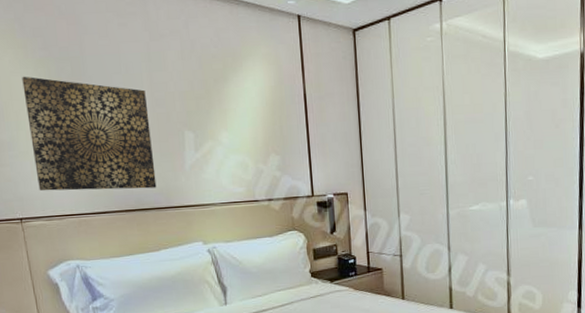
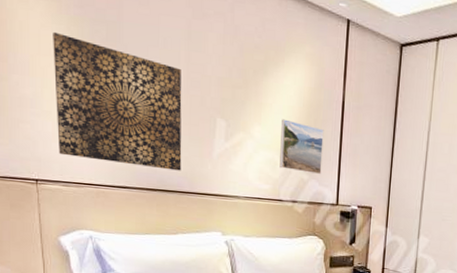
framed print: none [247,121,293,170] -> present [279,119,324,175]

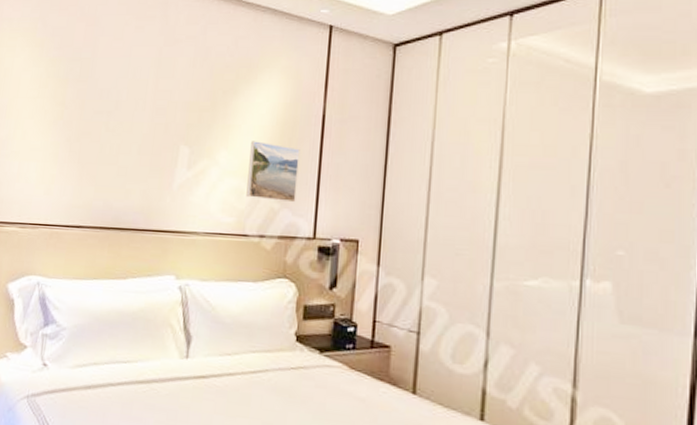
wall art: present [53,31,182,171] -> none [20,74,148,206]

